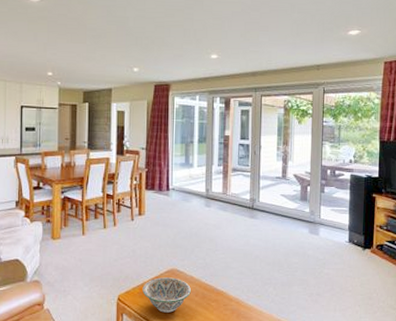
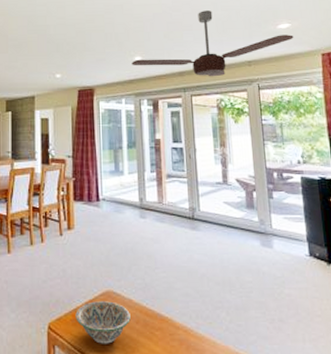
ceiling fan: none [208,12,362,79] -> present [132,10,294,77]

